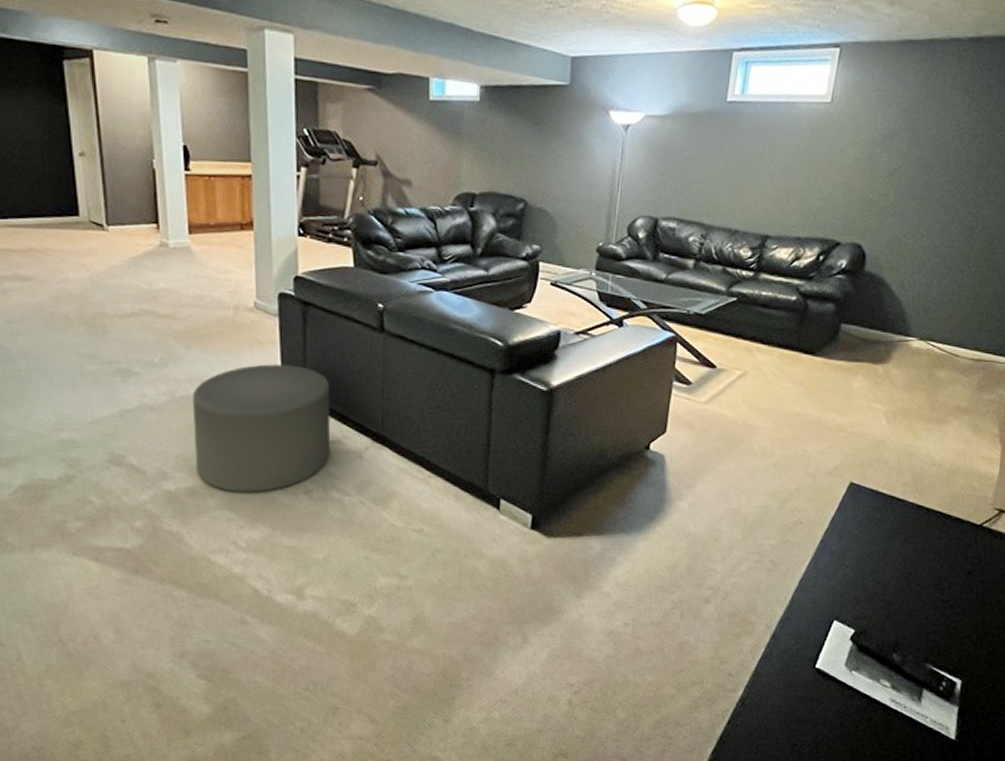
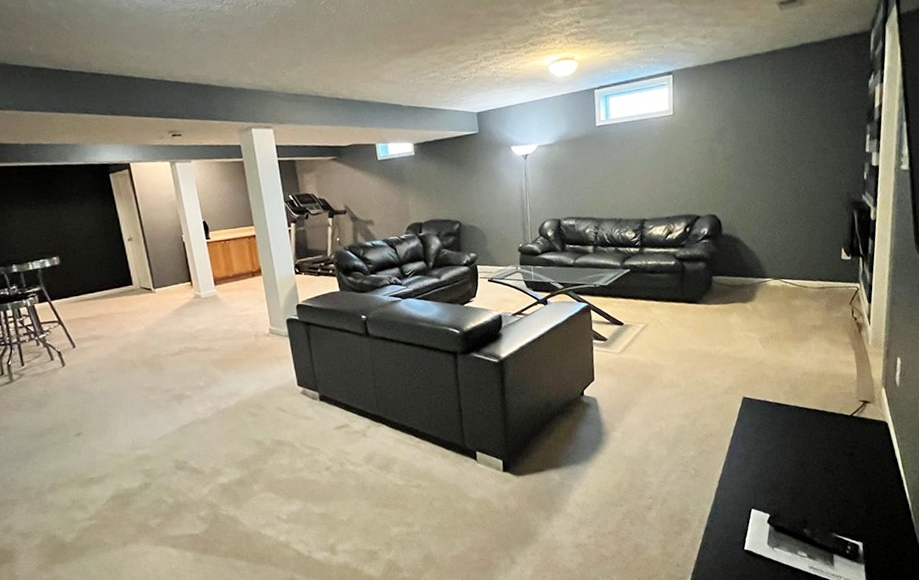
pouf: present [192,364,331,492] -> none [232,372,342,477]

